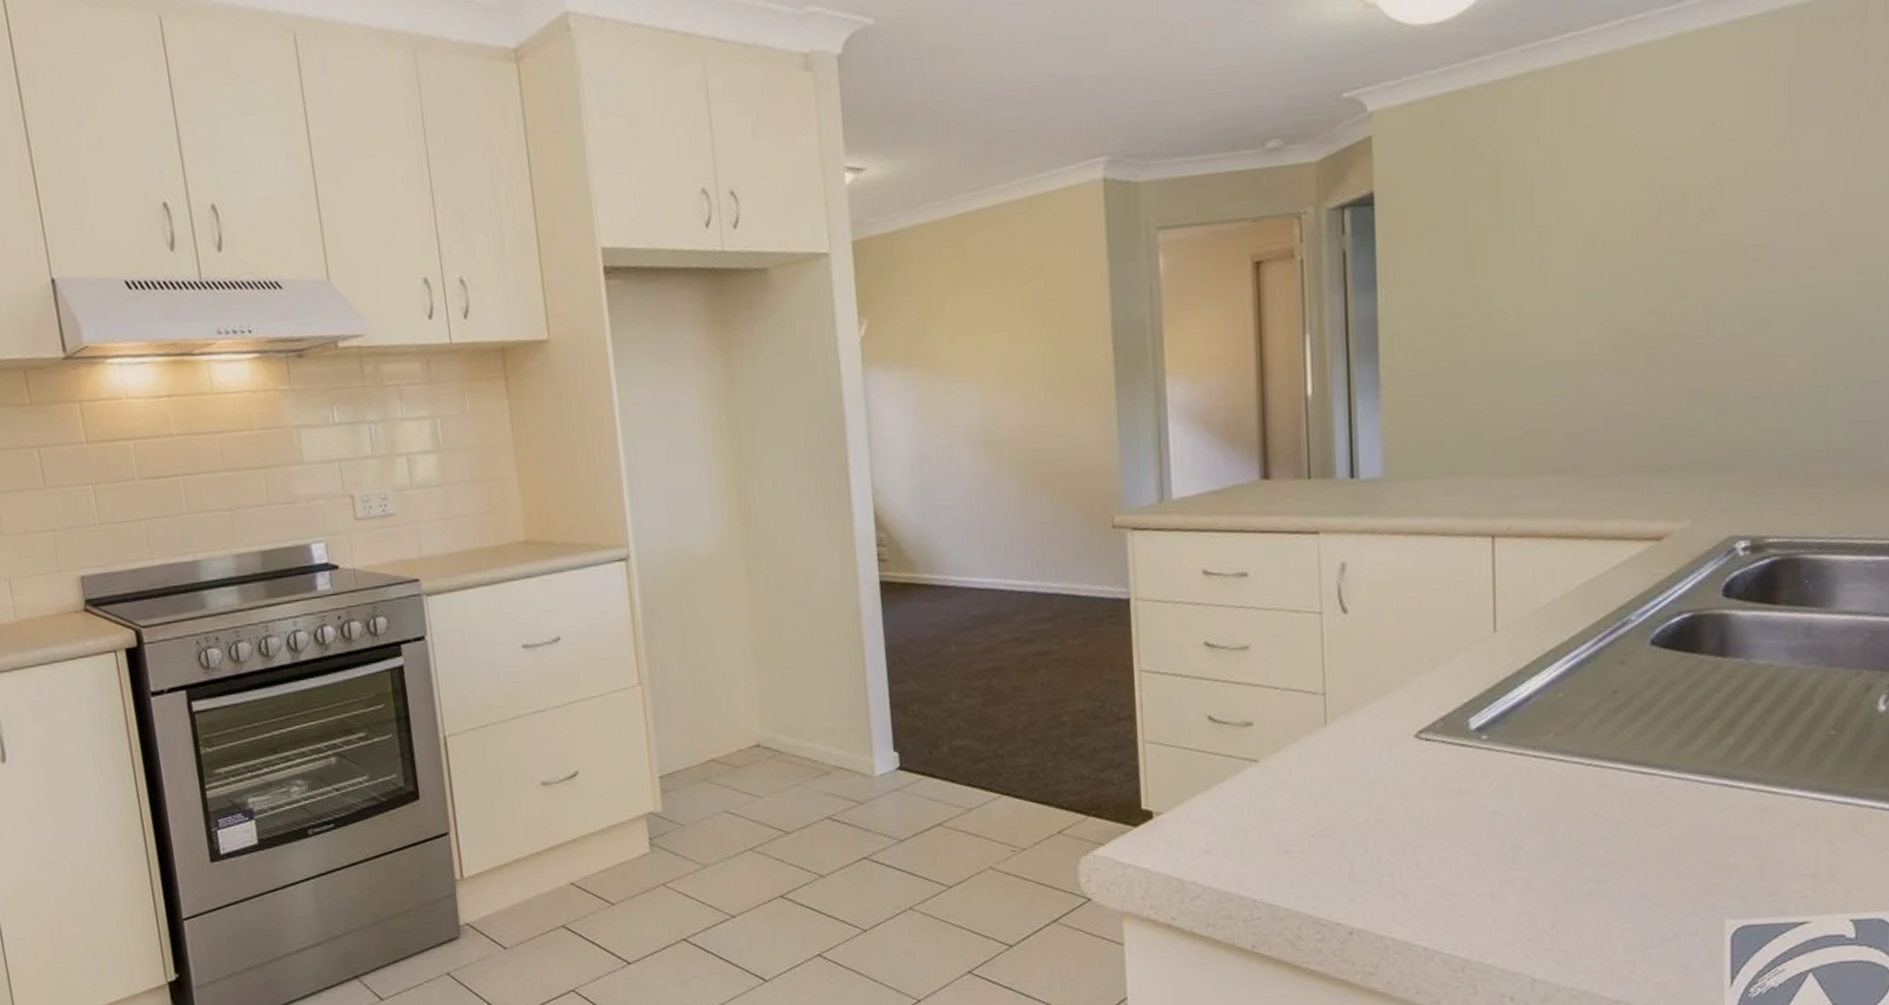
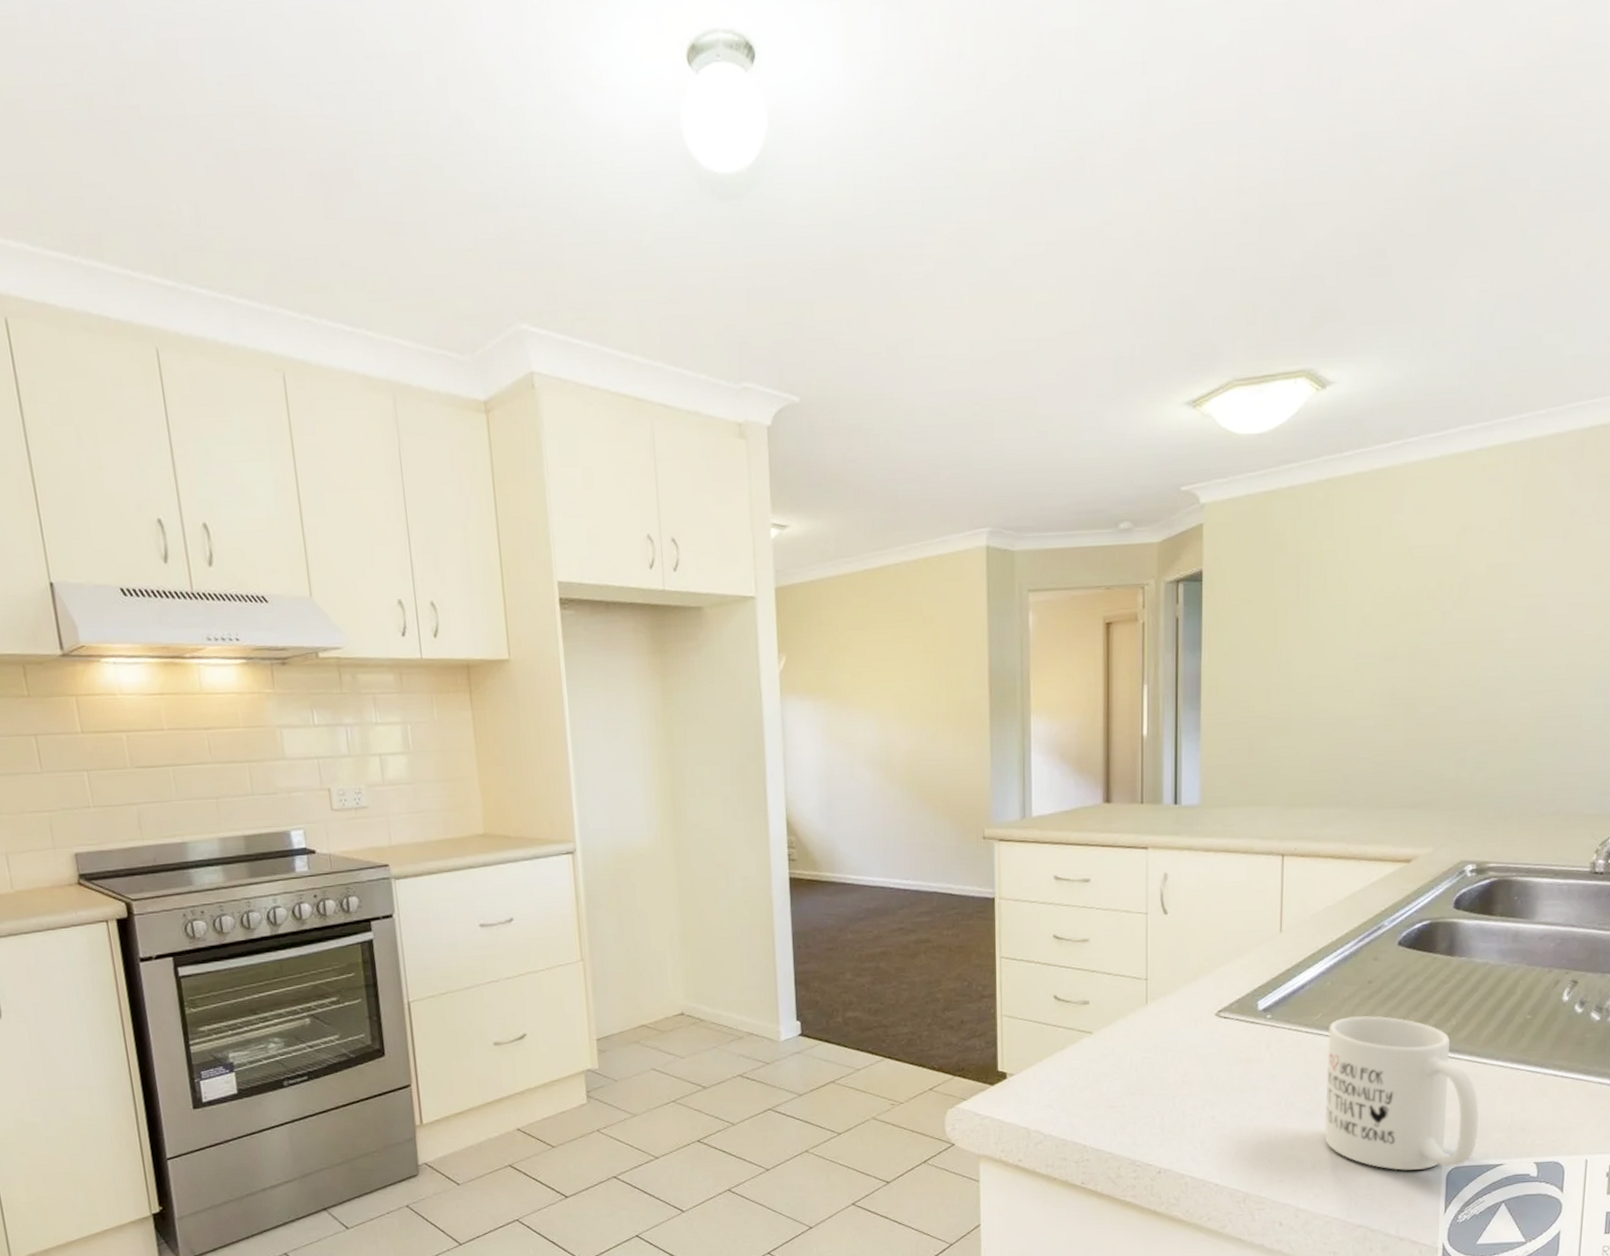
mug: none [1564,734,1772,931] -> present [1325,1015,1480,1170]

